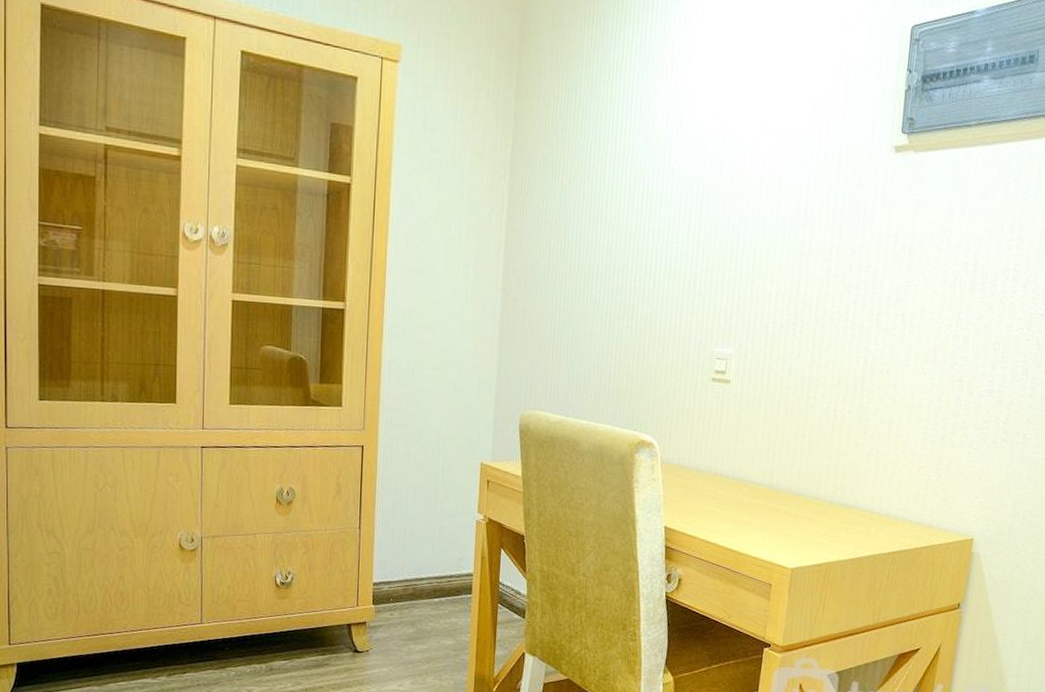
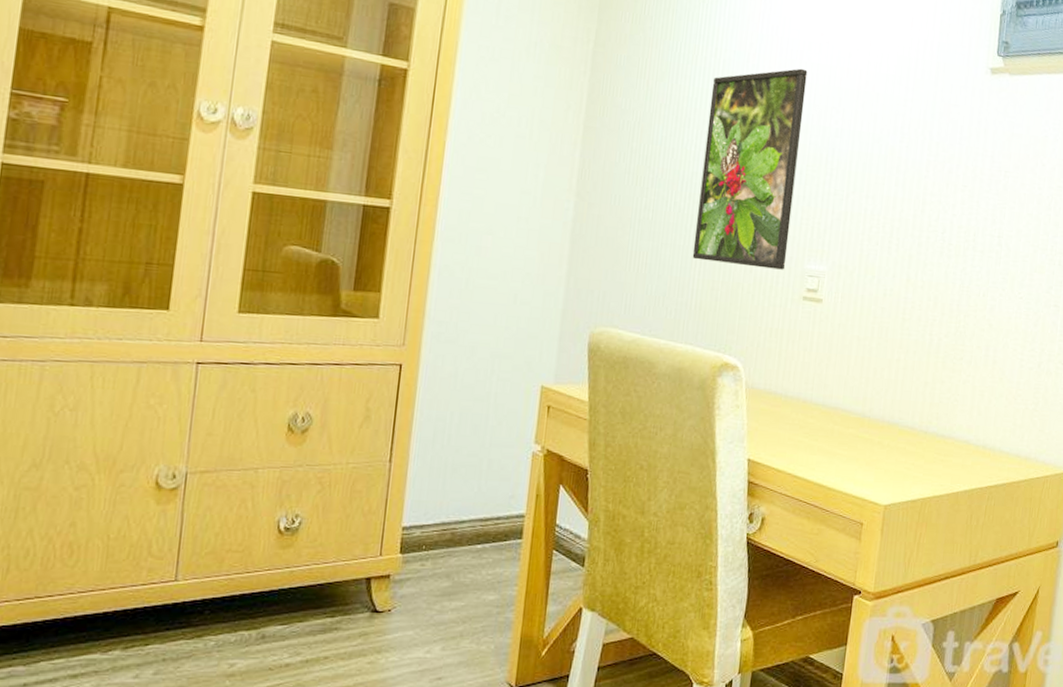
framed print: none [608,159,712,354] -> present [692,68,808,270]

